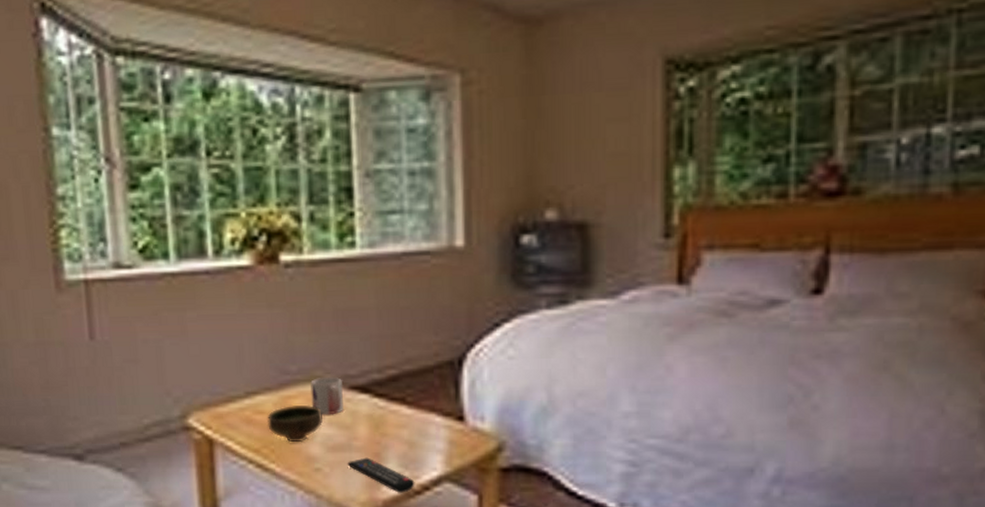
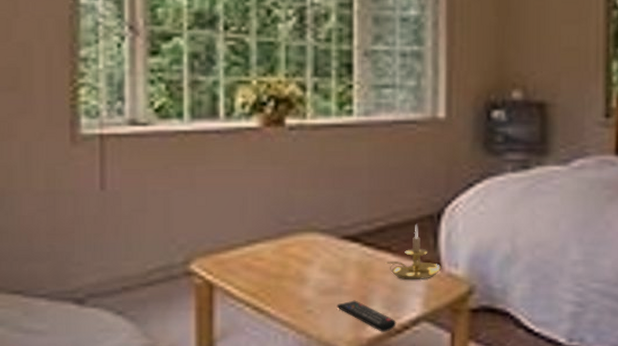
bowl: present [267,404,323,443] -> none [266,252,316,287]
mug: present [310,377,344,415] -> none [307,228,337,262]
candle holder: none [400,372,464,436] -> present [385,225,441,281]

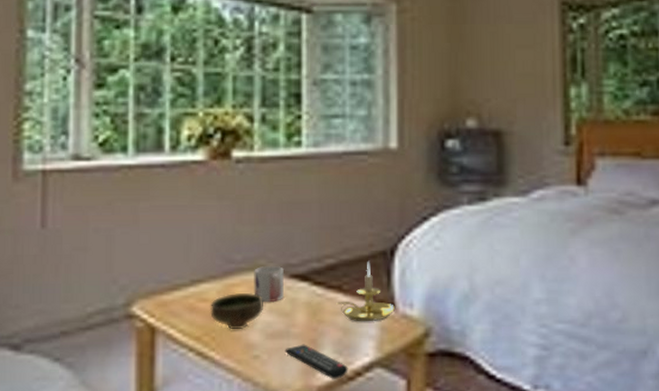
bowl: none [266,252,316,287] -> present [210,292,263,330]
mug: none [307,228,337,262] -> present [254,266,285,303]

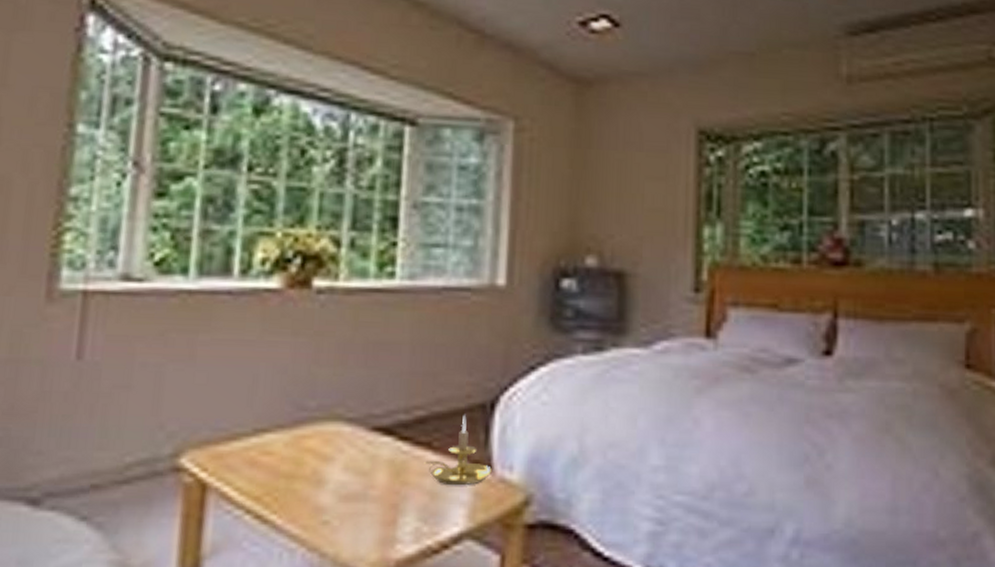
bowl: present [210,292,263,330] -> none [274,446,339,490]
mug: present [254,266,285,303] -> none [327,416,366,459]
remote control: present [285,344,348,379] -> none [360,509,433,552]

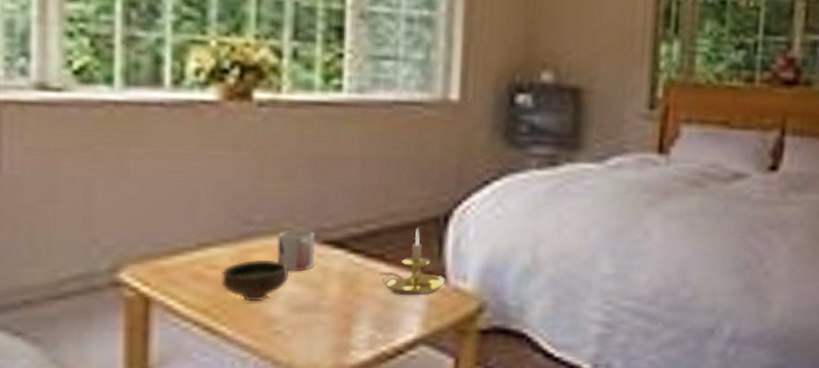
bowl: none [274,446,339,490] -> present [221,259,288,302]
mug: none [327,416,366,459] -> present [277,230,316,272]

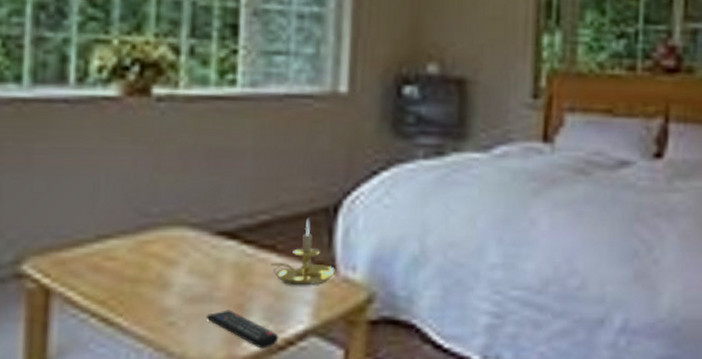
bowl: present [221,259,288,302] -> none [119,250,183,293]
mug: present [277,230,316,272] -> none [172,221,210,263]
remote control: none [313,319,388,357] -> present [206,309,279,349]

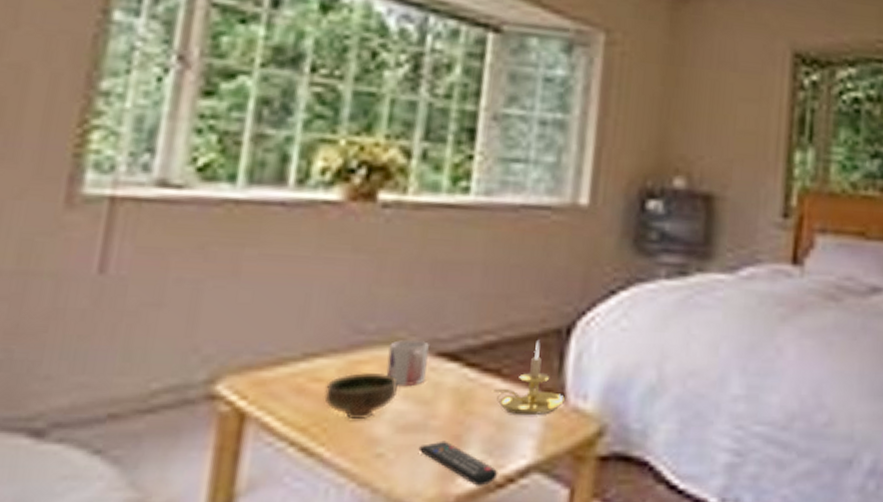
bowl: none [119,250,183,293] -> present [324,372,398,420]
mug: none [172,221,210,263] -> present [386,340,430,387]

